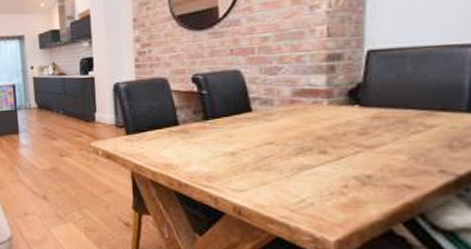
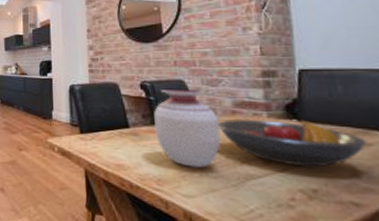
vase: none [206,79,277,162] -> present [154,88,221,168]
fruit bowl: none [274,105,431,154] -> present [218,120,368,168]

